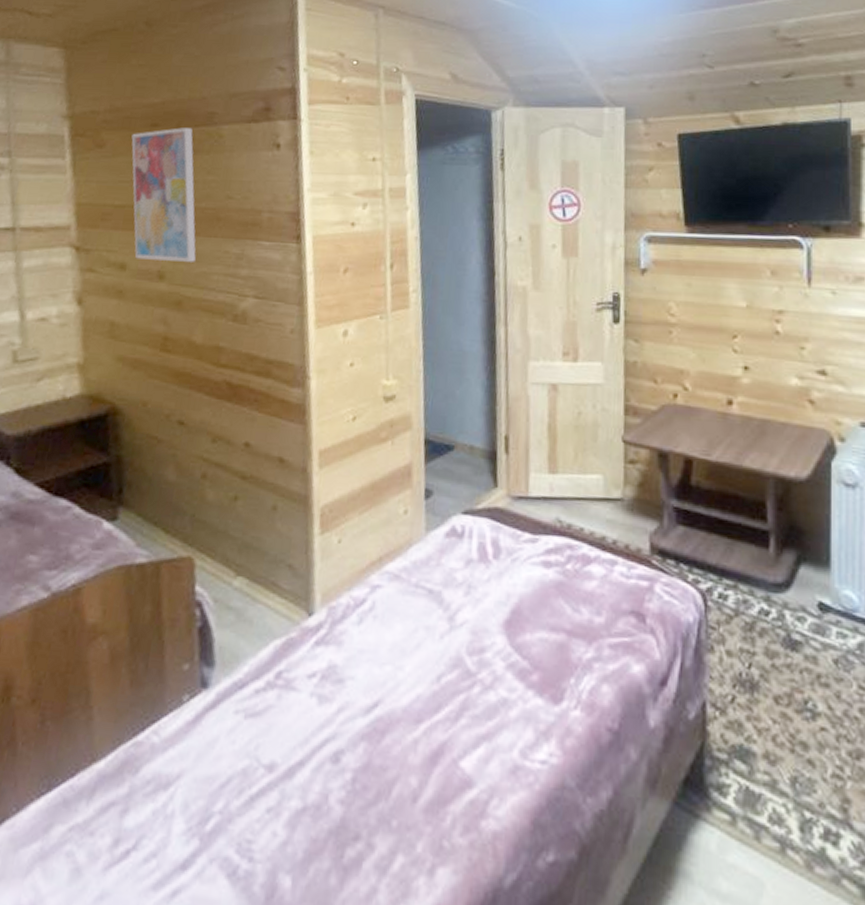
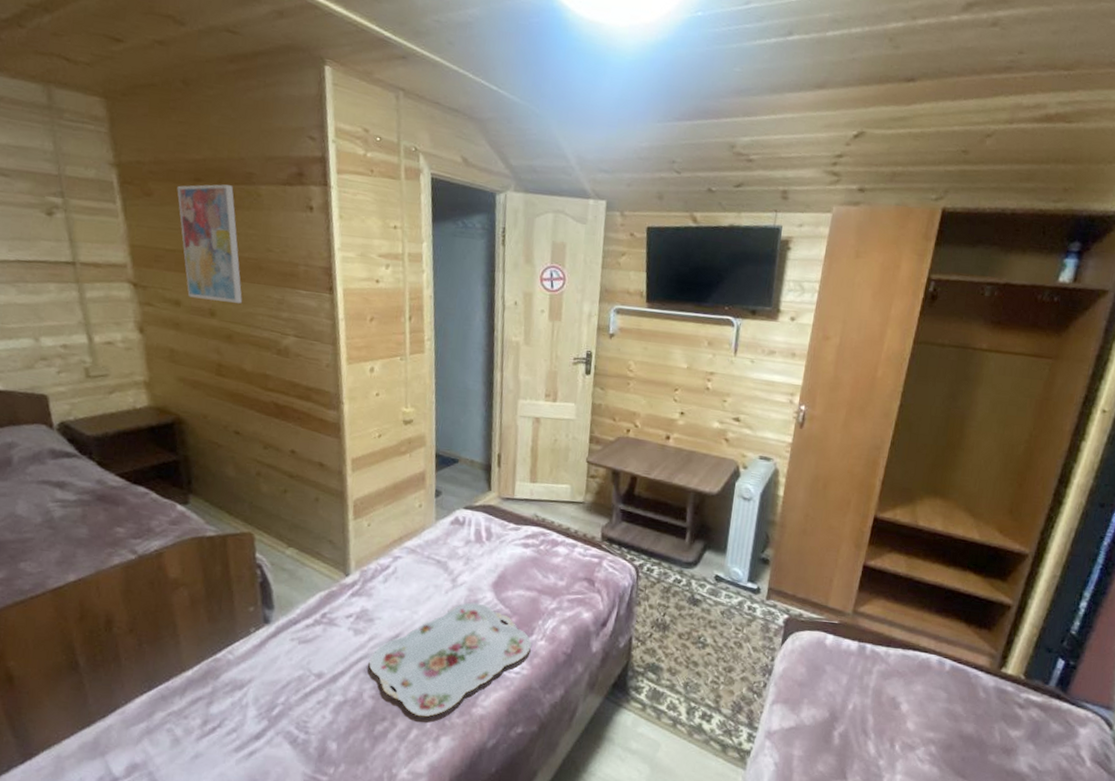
serving tray: none [336,651,561,836] -> present [368,602,532,718]

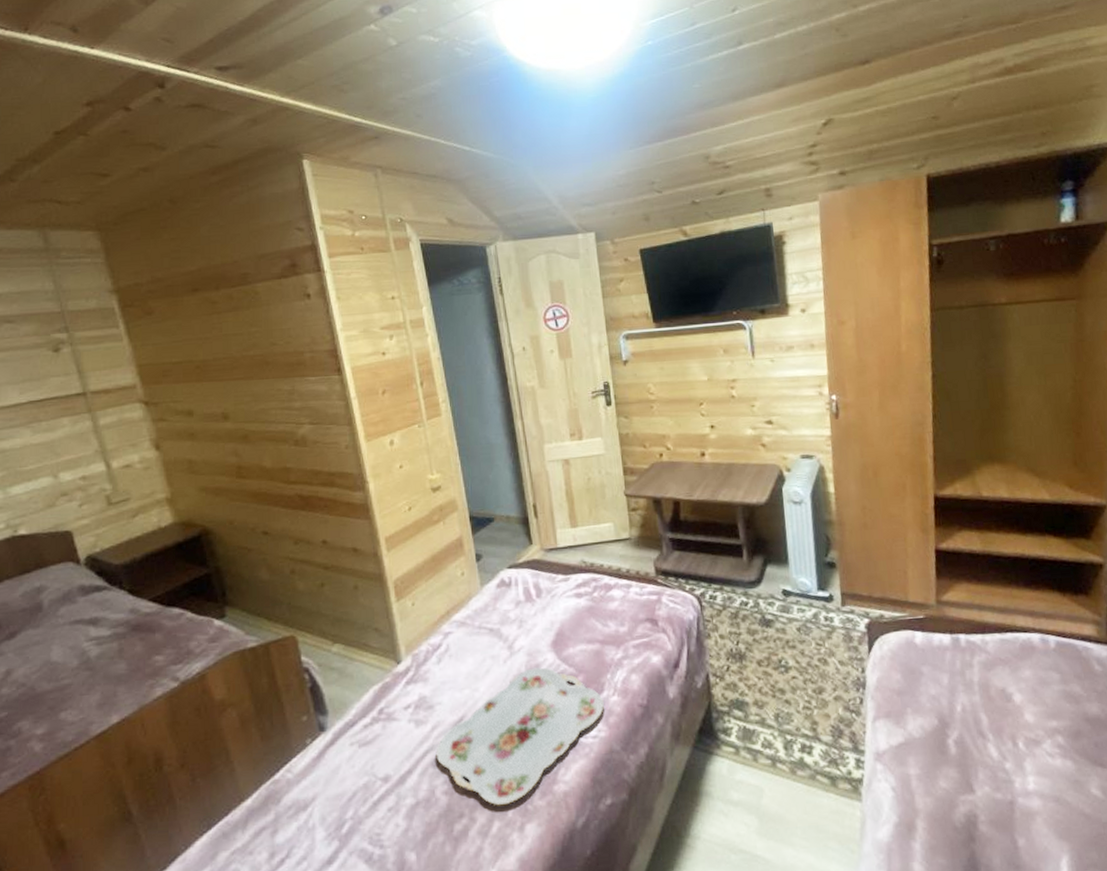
wall art: present [177,184,242,304] -> none [176,289,253,405]

